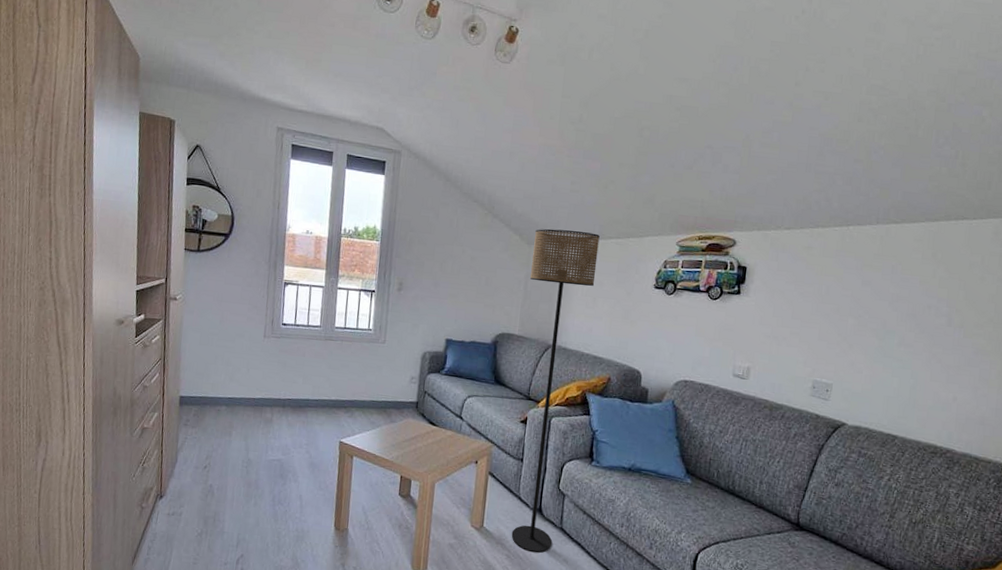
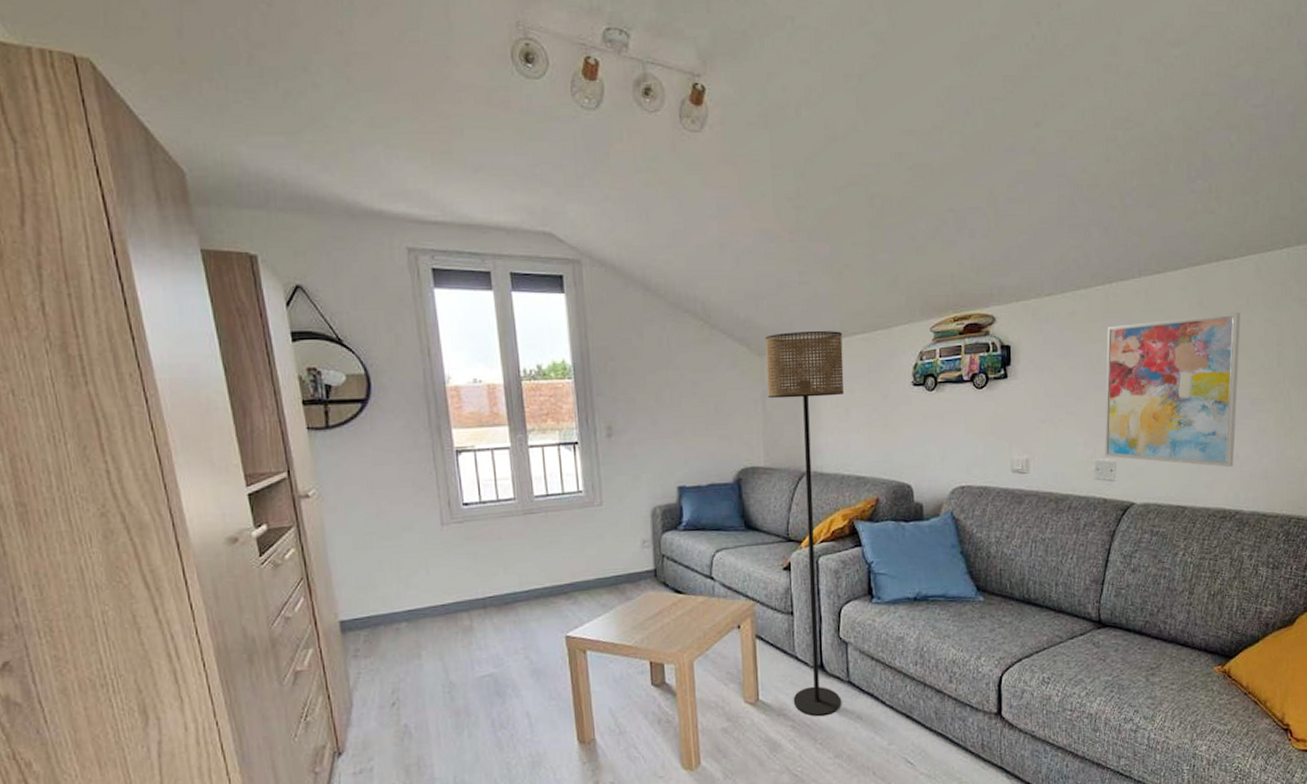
wall art: none [823,263,974,408] -> present [1104,312,1241,468]

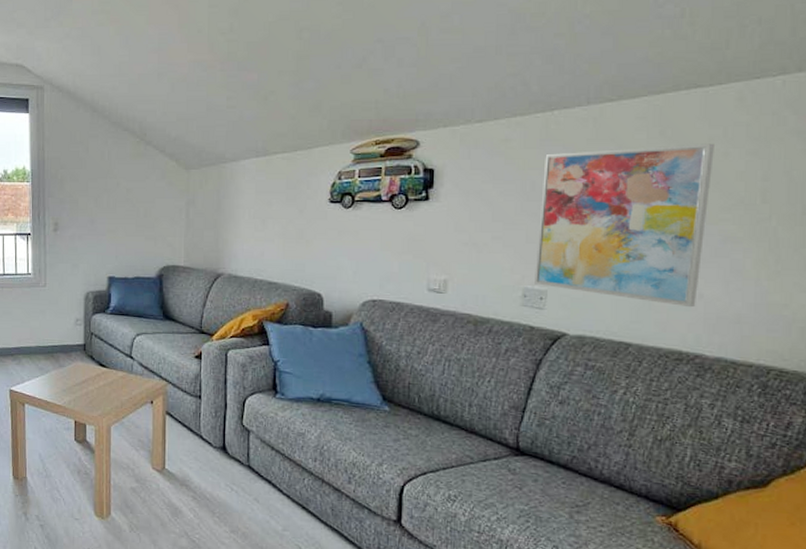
floor lamp: present [765,331,845,716] -> none [191,150,264,493]

